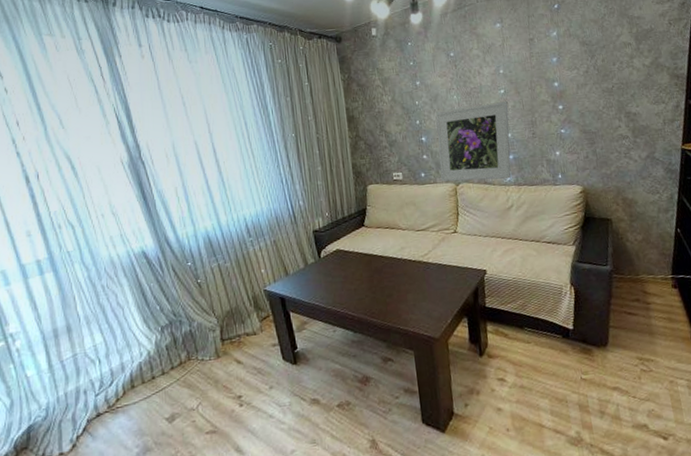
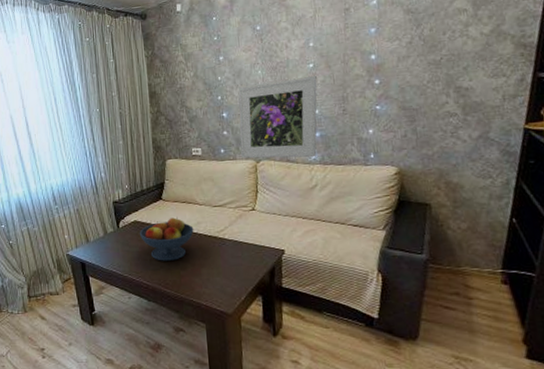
fruit bowl: none [342,242,398,290] -> present [139,216,194,261]

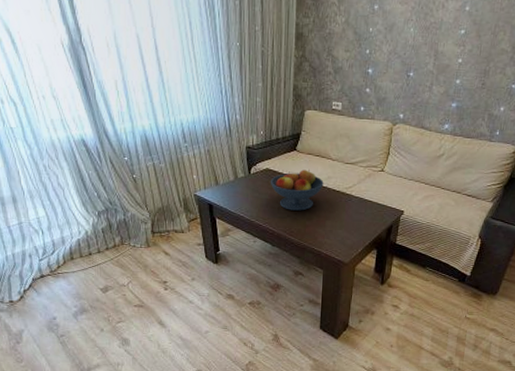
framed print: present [238,75,317,158] -> none [380,42,465,127]

